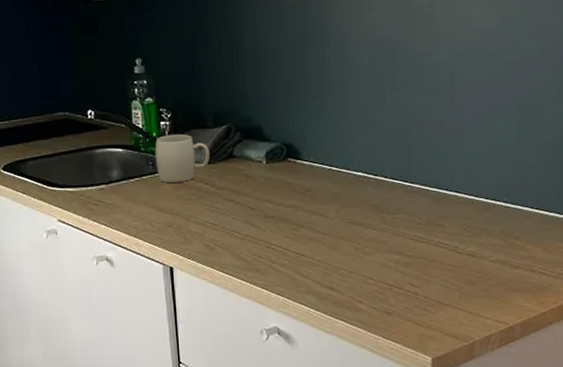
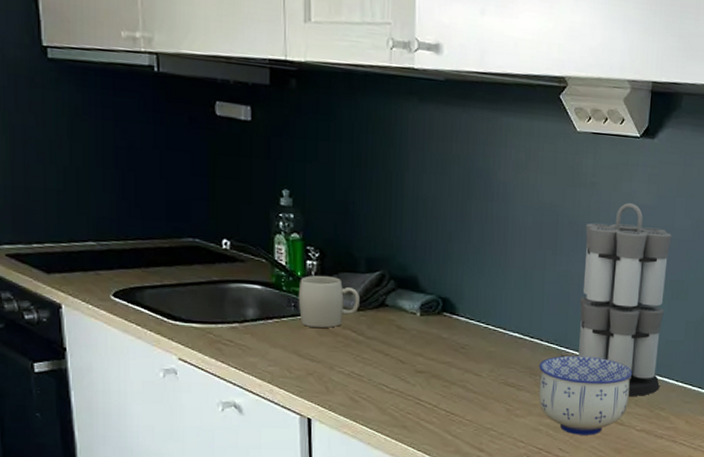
bowl: none [384,189,483,269] -> present [538,355,633,435]
spice rack: none [422,29,518,228] -> present [578,203,672,397]

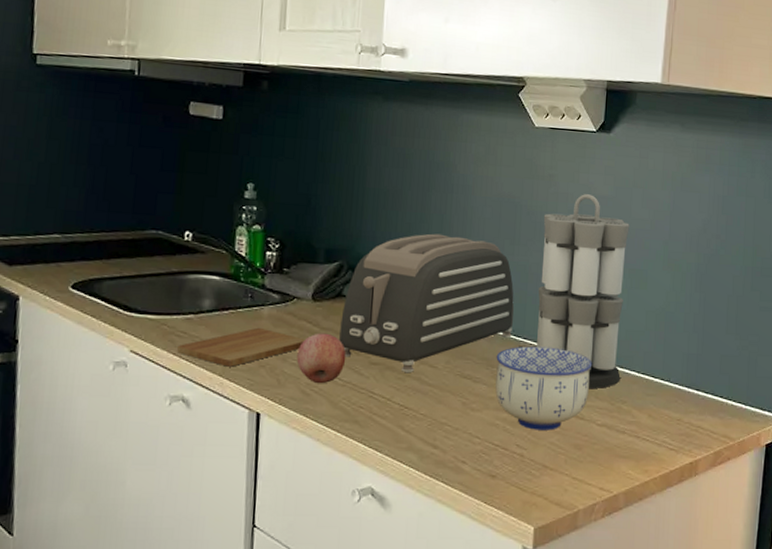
cutting board: none [225,336,351,375] -> present [177,327,305,367]
mug: present [298,275,360,328] -> none [255,266,317,319]
fruit: none [344,342,392,391] -> present [296,333,347,384]
toaster: none [384,243,557,380] -> present [339,233,514,372]

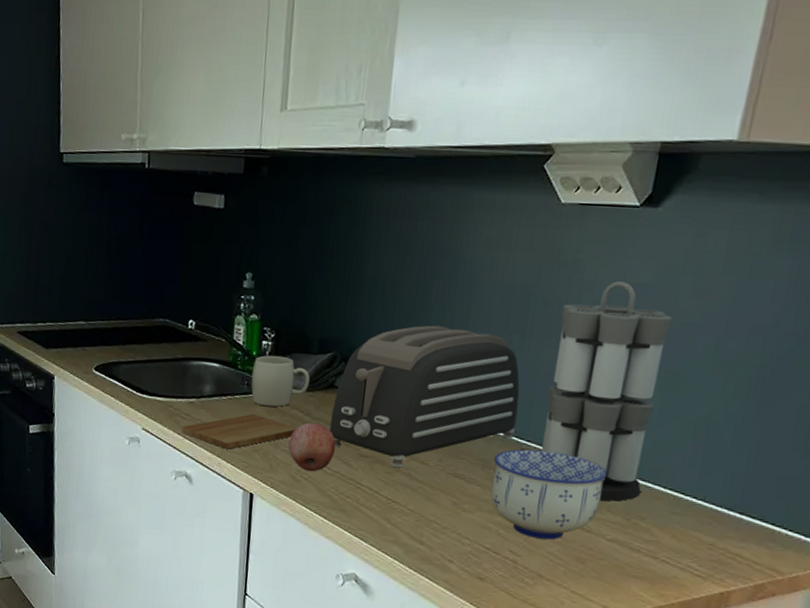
mug: none [255,266,317,319] -> present [251,355,310,407]

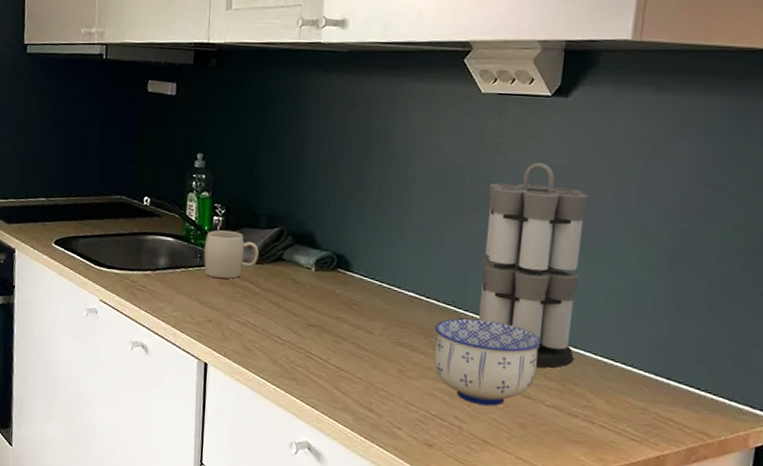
cutting board: present [181,413,297,449] -> none [138,285,248,320]
fruit: present [288,422,336,472] -> none [240,293,286,341]
toaster: present [329,325,520,467] -> none [279,202,455,336]

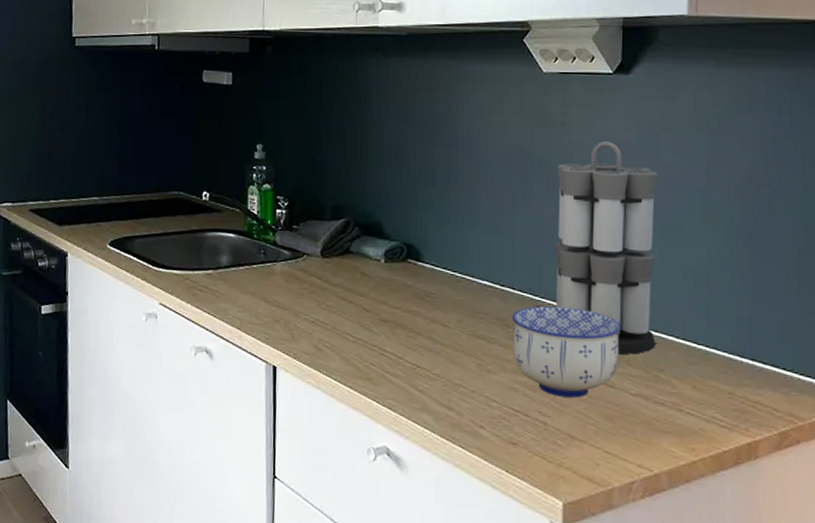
mug: present [203,230,259,279] -> none [267,223,325,275]

